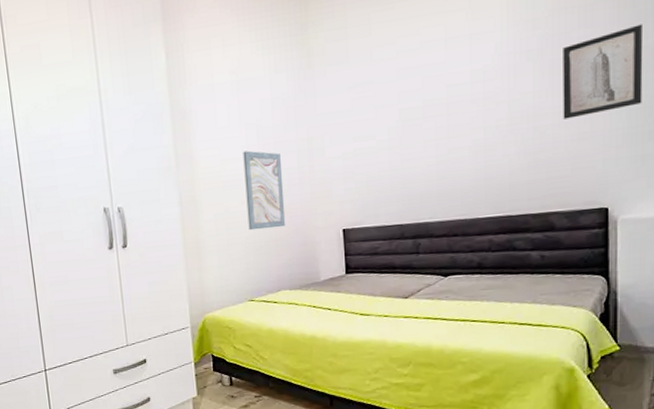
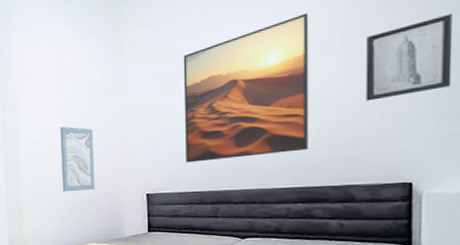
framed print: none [377,19,509,192] -> present [183,13,309,163]

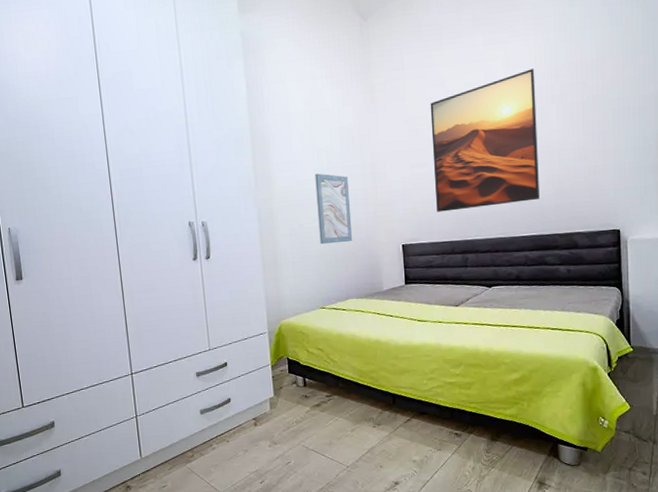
wall art: present [365,13,453,101] -> none [580,78,644,154]

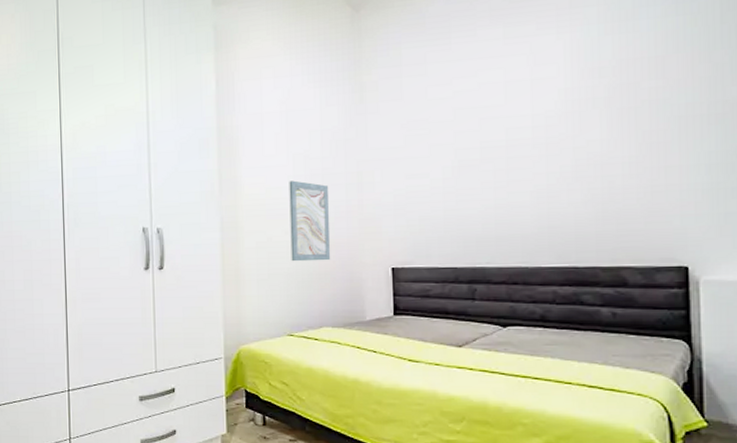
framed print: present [430,68,540,212] -> none [433,66,574,232]

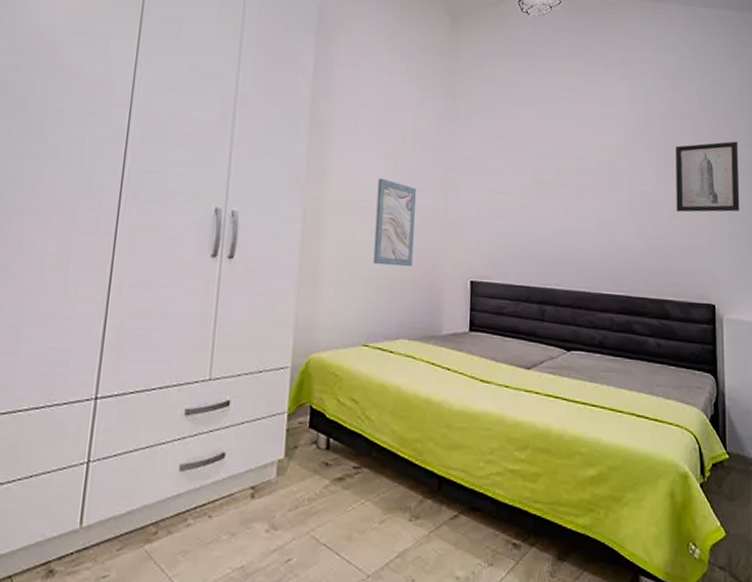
wall art: none [632,78,723,170] -> present [676,141,740,212]

